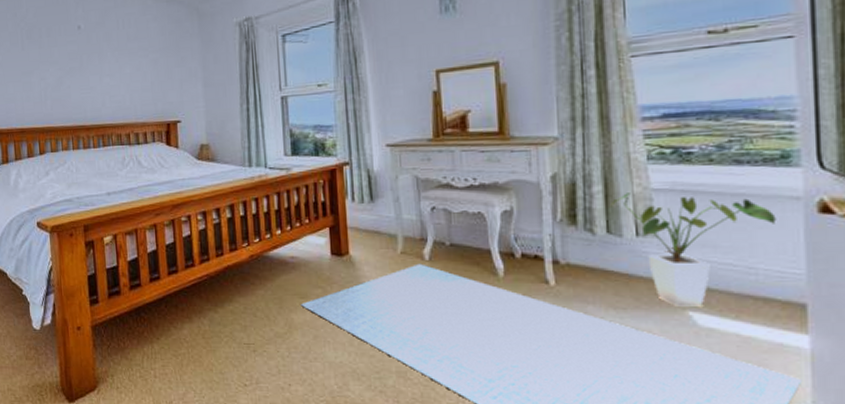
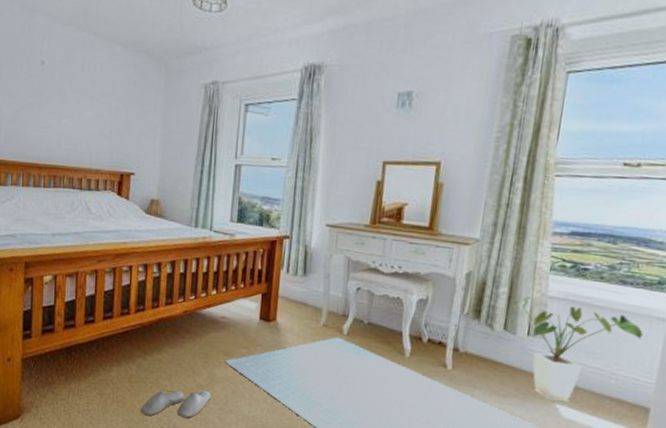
slippers: none [218,338,291,374] -> present [140,390,211,419]

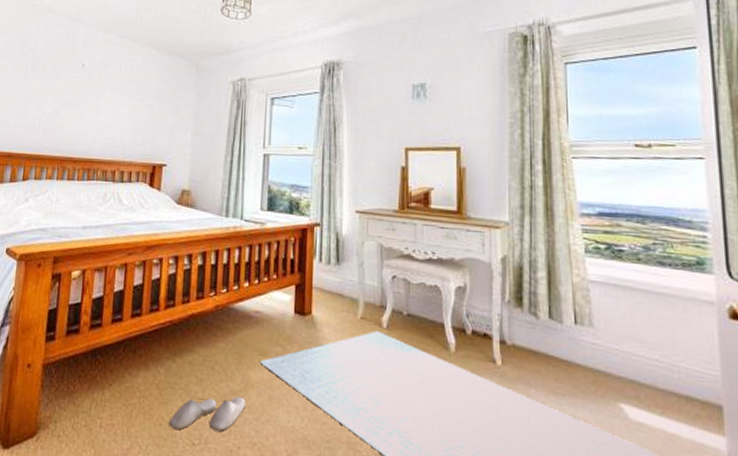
house plant: present [512,297,643,401] -> none [553,281,695,400]

